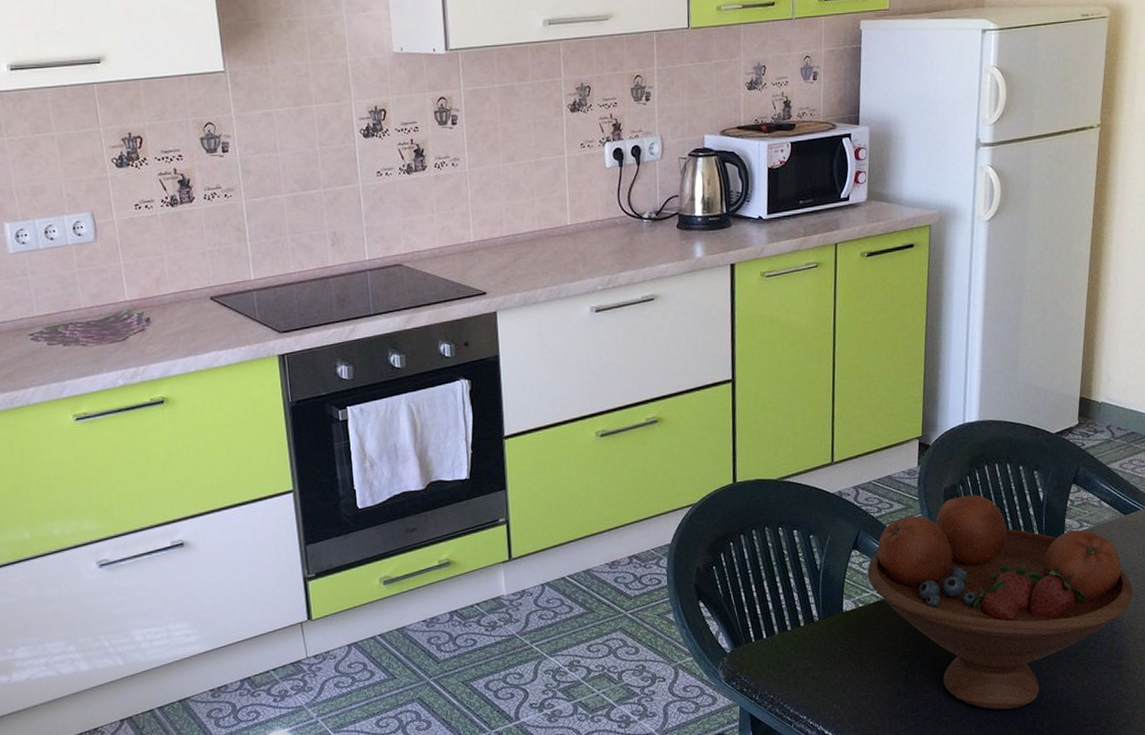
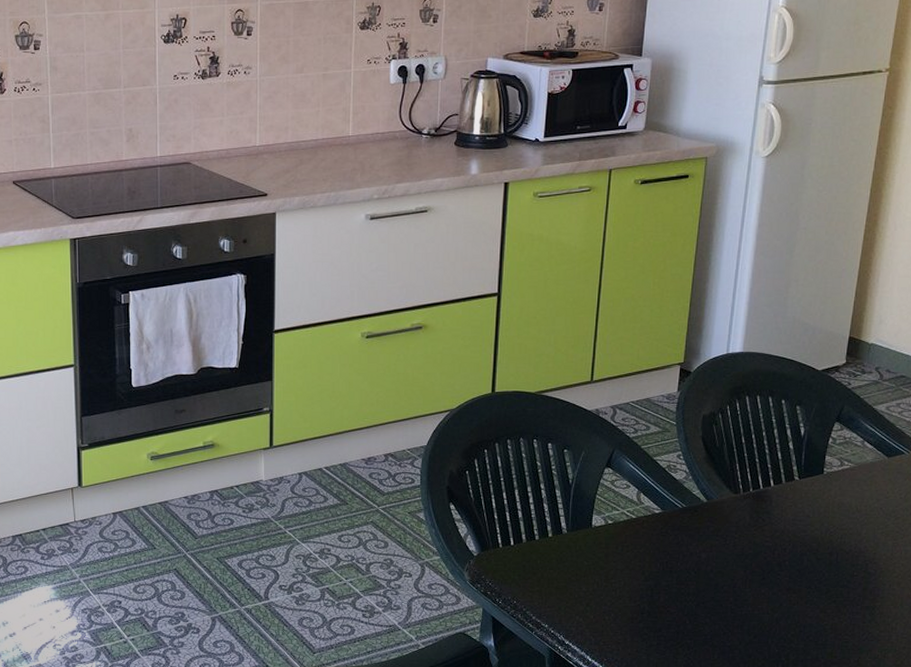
fruit bowl: present [867,494,1134,710] -> none [619,424,893,639]

